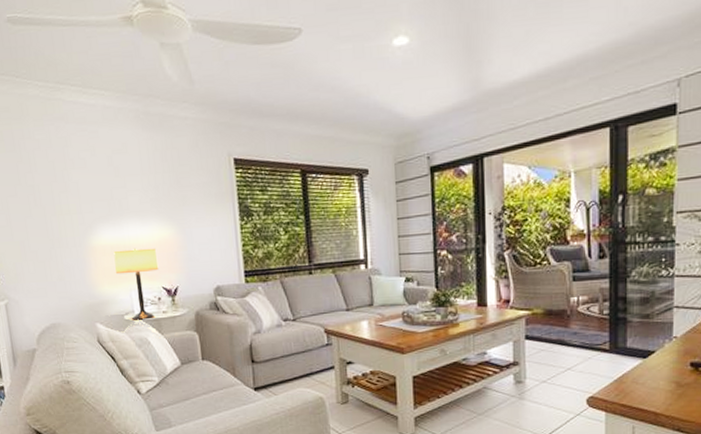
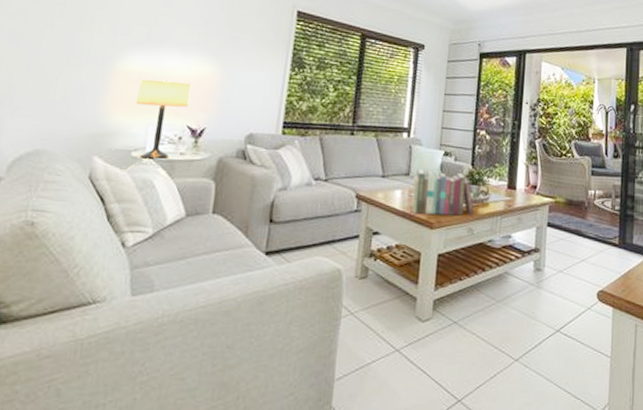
books: none [377,297,445,342] -> present [411,169,475,216]

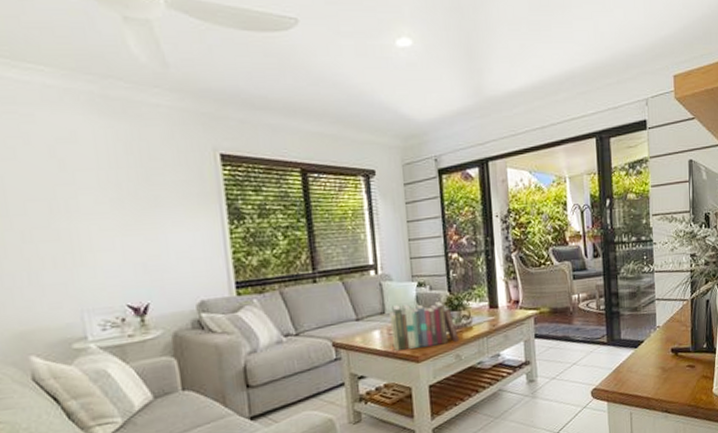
table lamp: present [135,79,191,160] -> none [57,258,123,349]

